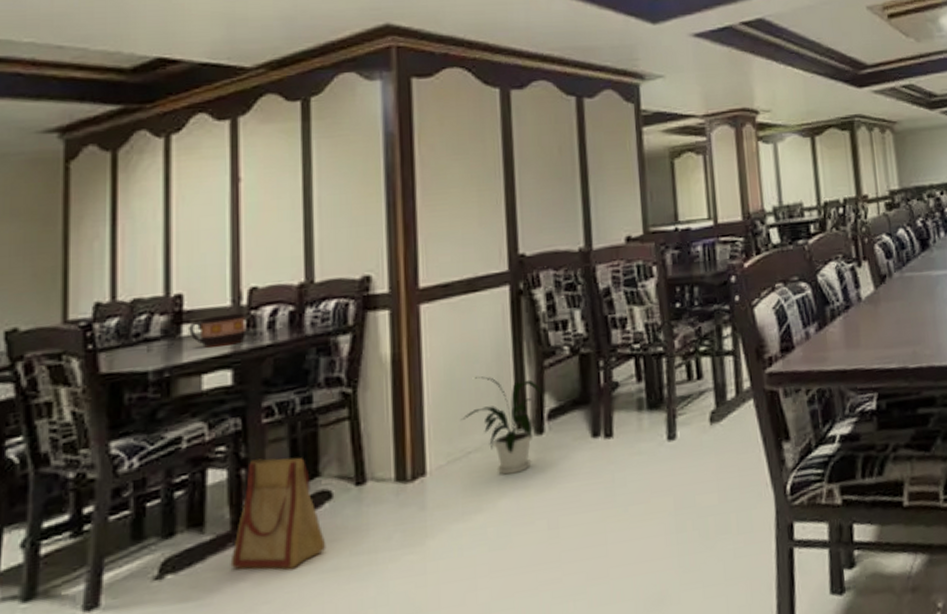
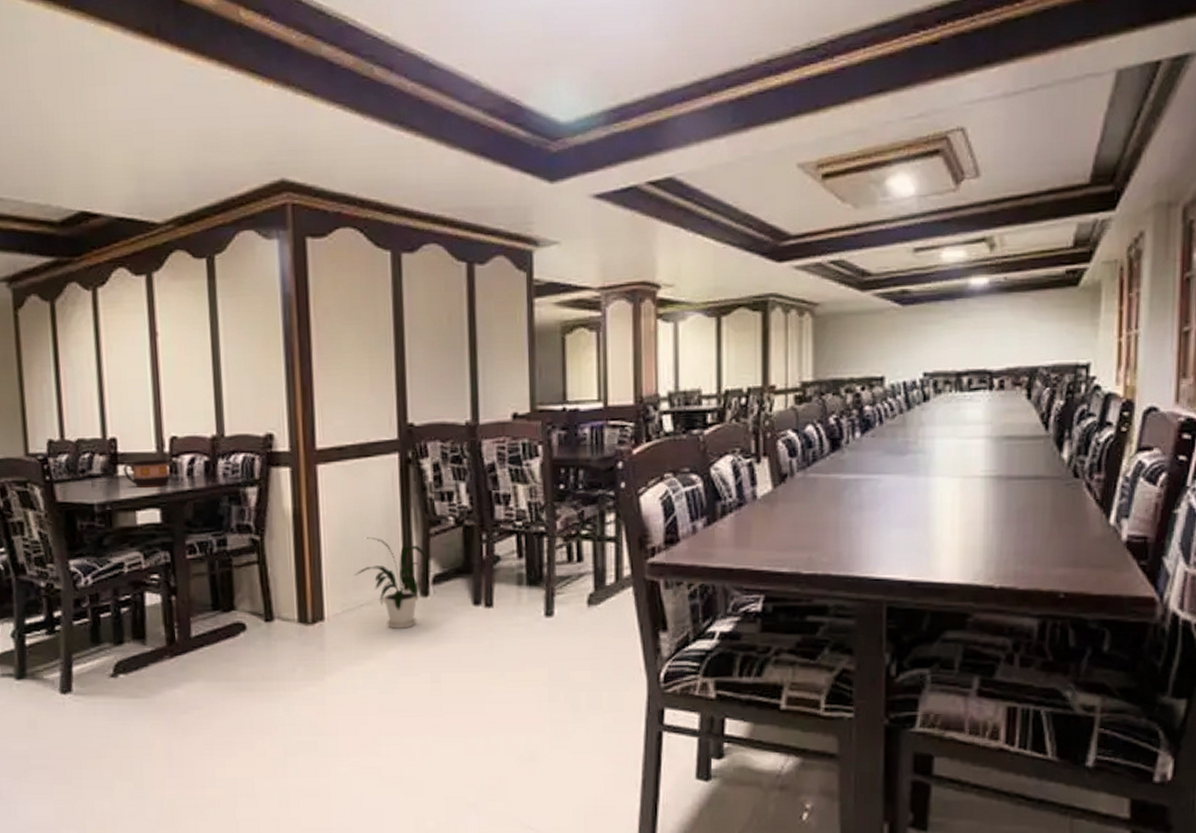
shopping bag: present [230,457,326,570] -> none [167,589,243,684]

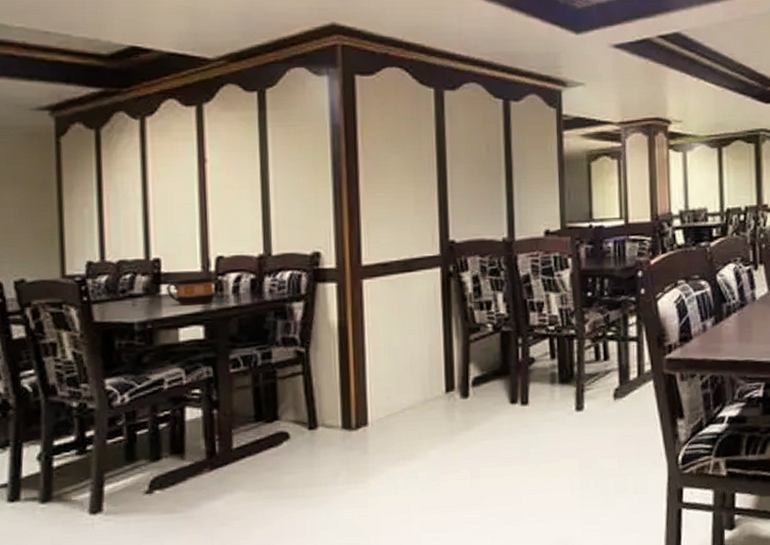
house plant: present [354,537,427,629] -> none [397,345,467,430]

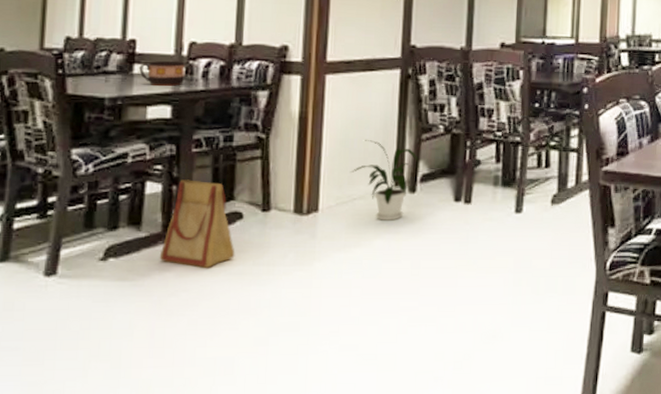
shopping bag: none [206,402,285,494] -> present [159,179,235,268]
house plant: none [397,345,467,430] -> present [350,140,417,221]

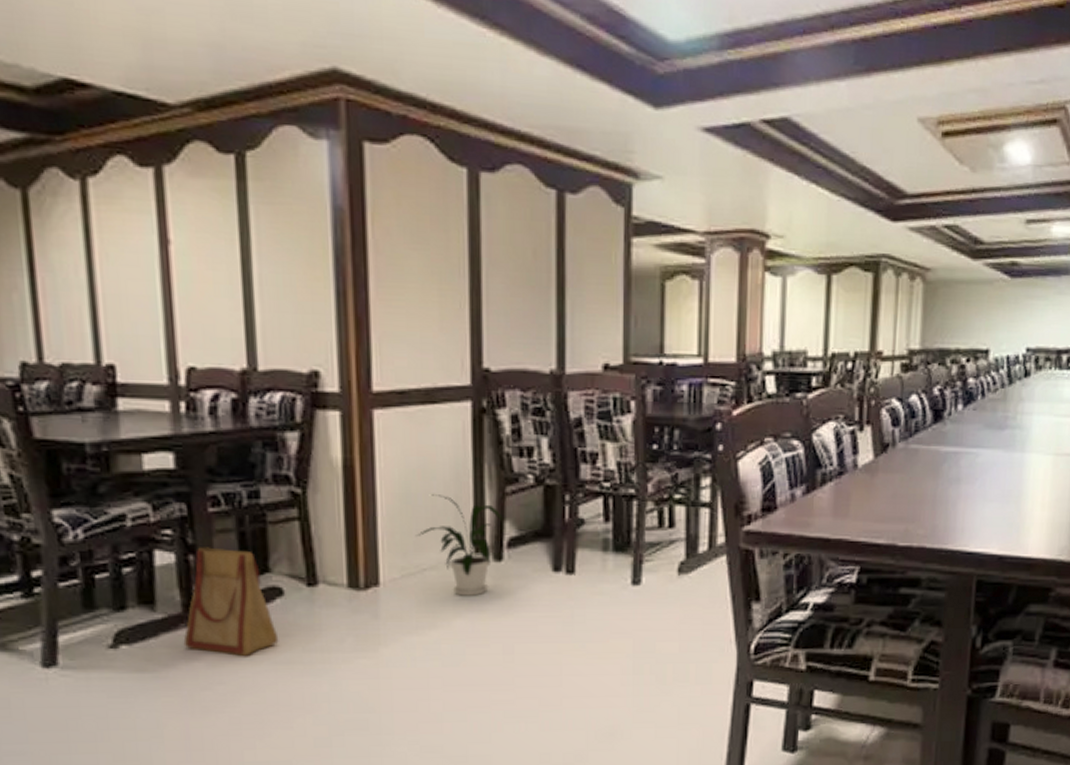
cup: present [139,60,186,86] -> none [124,392,187,427]

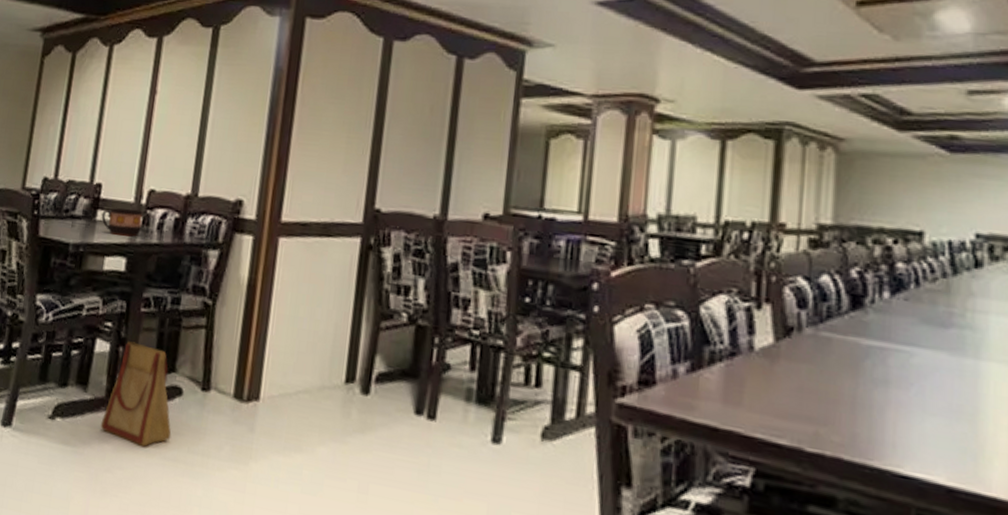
cup: none [124,392,187,427] -> present [101,208,143,237]
house plant: present [416,494,502,596] -> none [297,320,374,426]

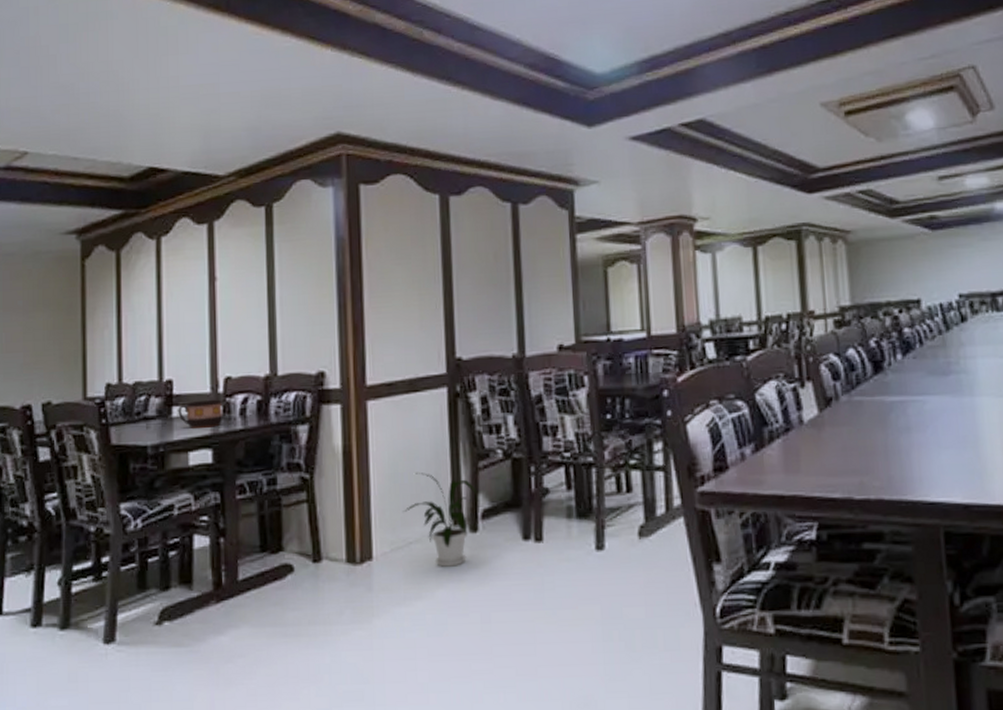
shopping bag: present [100,341,172,447] -> none [213,530,289,630]
house plant: none [297,320,374,426] -> present [403,473,476,567]

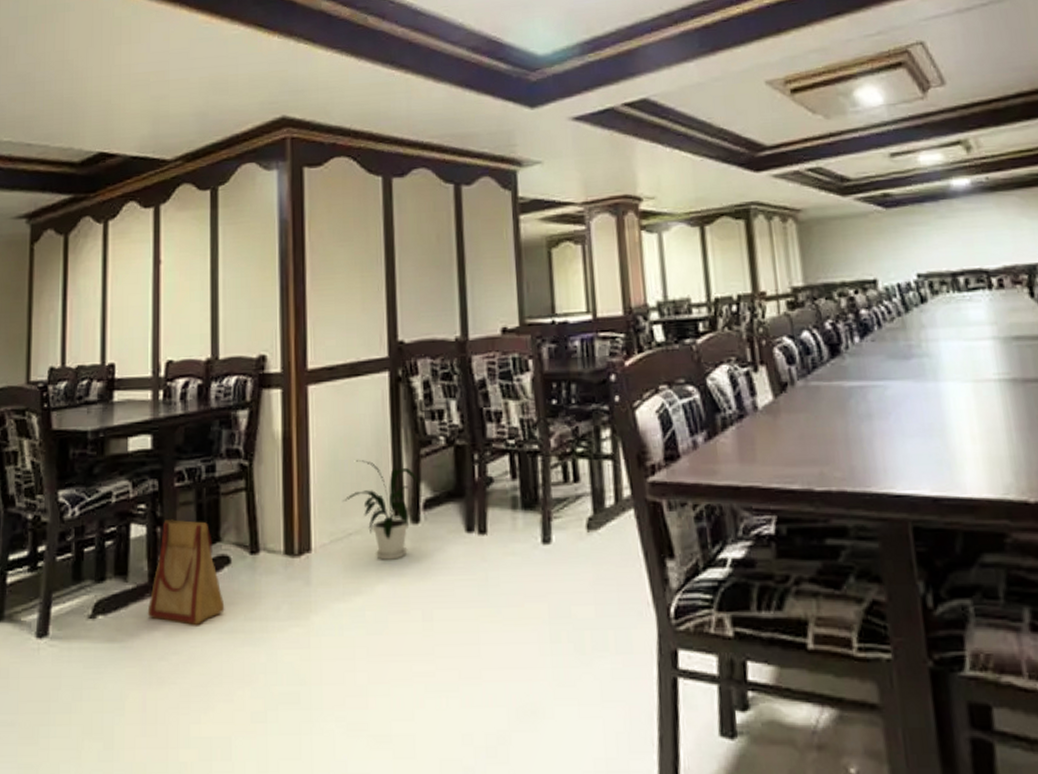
cup: present [178,399,223,428] -> none [119,383,164,413]
shopping bag: none [213,530,289,630] -> present [147,519,225,625]

